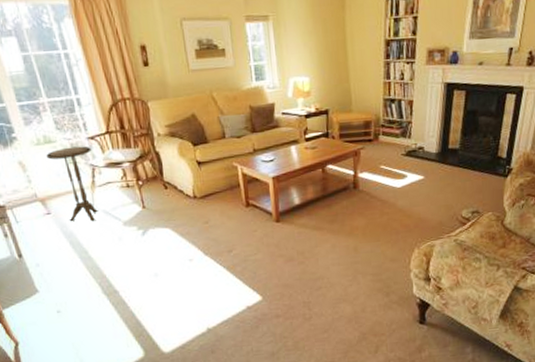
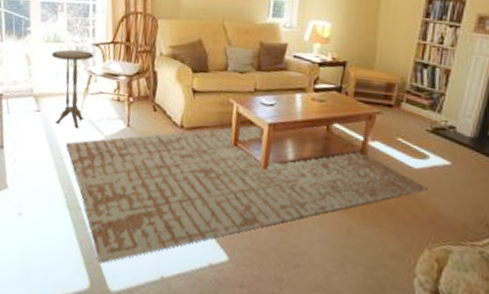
rug: none [86,180,409,333] -> present [66,125,427,264]

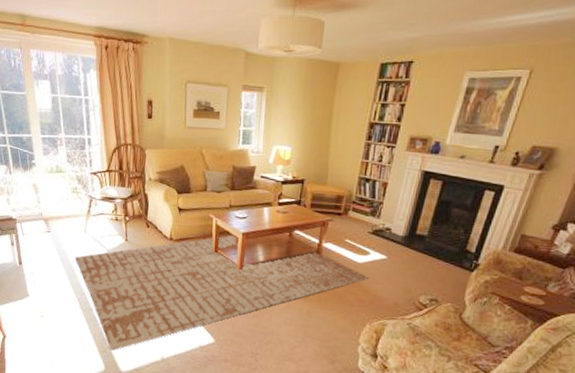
side table: present [51,49,94,129] -> none [56,178,93,245]

